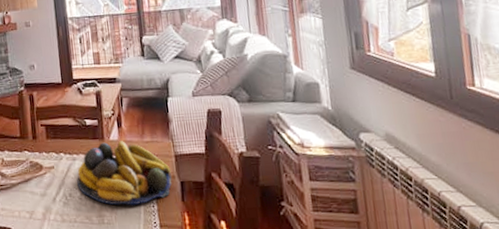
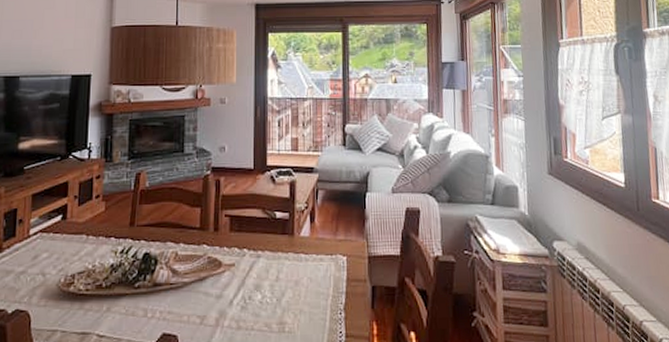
fruit bowl: present [77,141,172,206] -> none [259,238,363,312]

